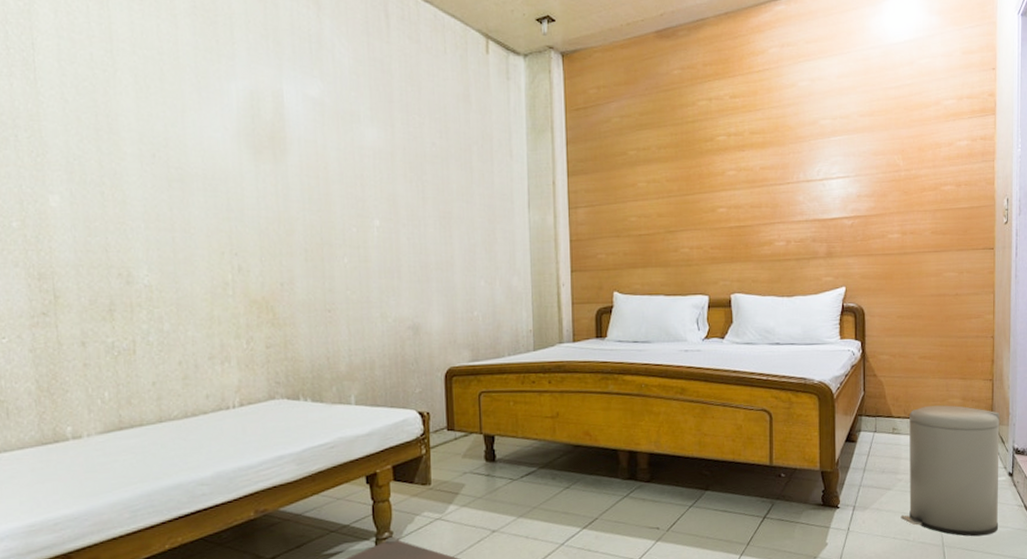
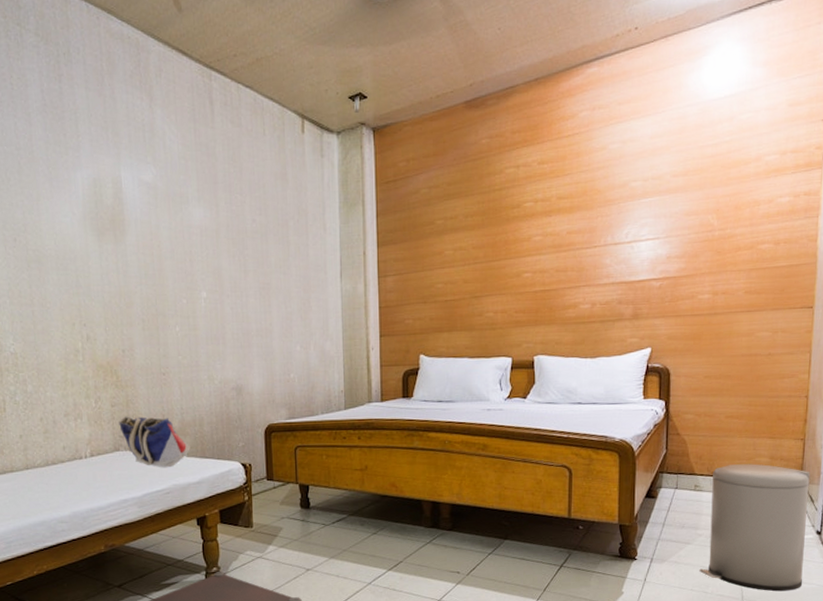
tote bag: none [275,359,359,419] -> present [119,416,190,468]

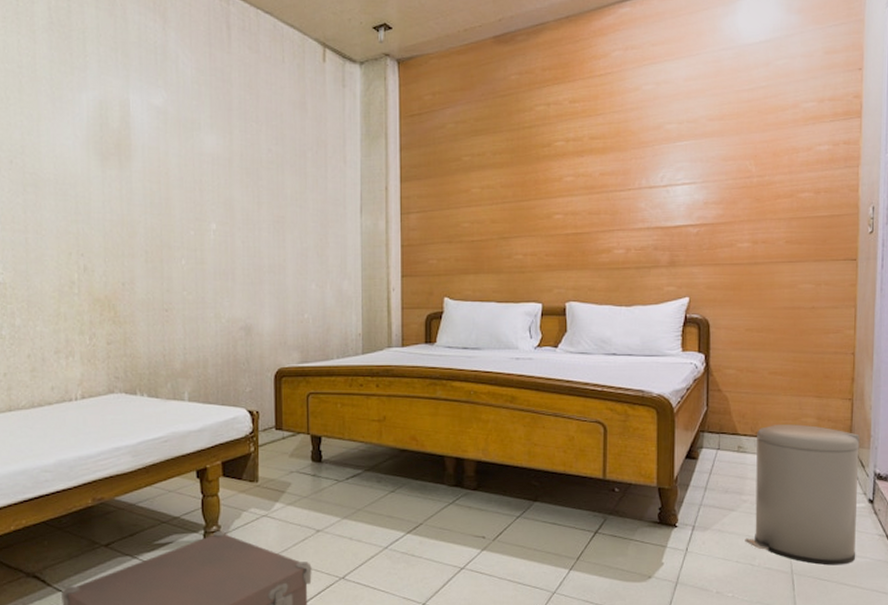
tote bag: present [119,416,190,468] -> none [115,355,192,414]

